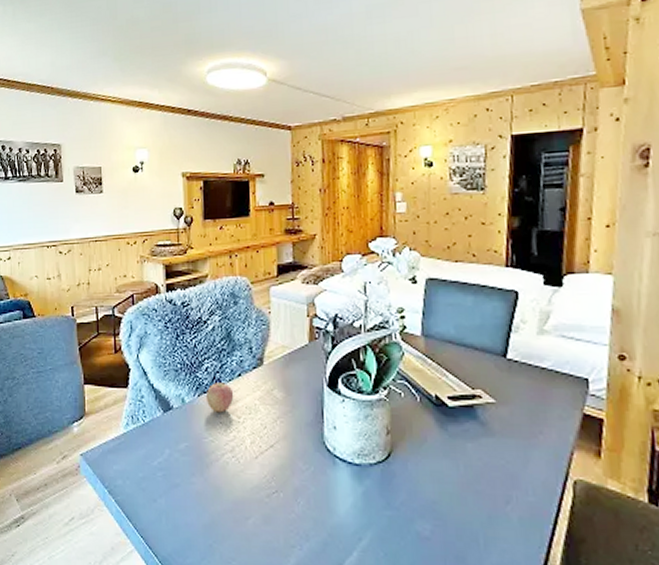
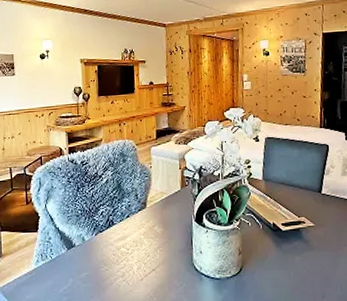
apple: present [205,383,234,413] -> none [101,223,124,247]

